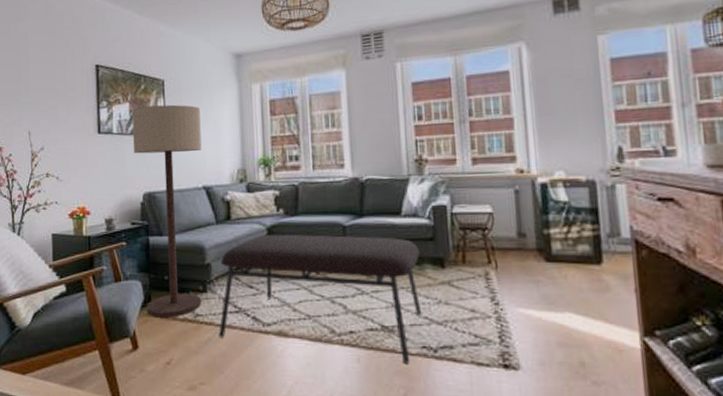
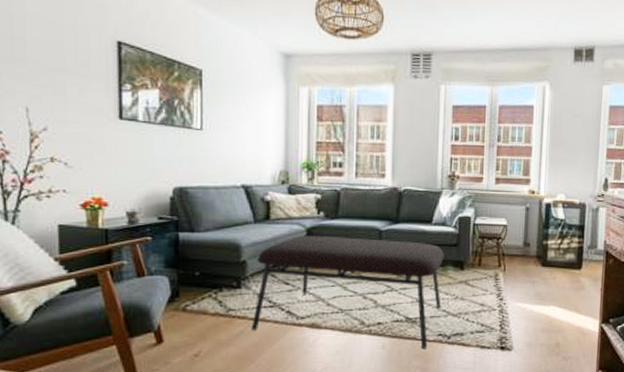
floor lamp: present [132,104,202,317] -> none [162,95,242,312]

